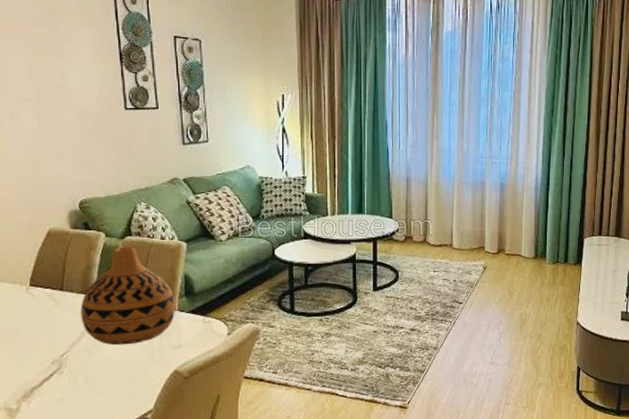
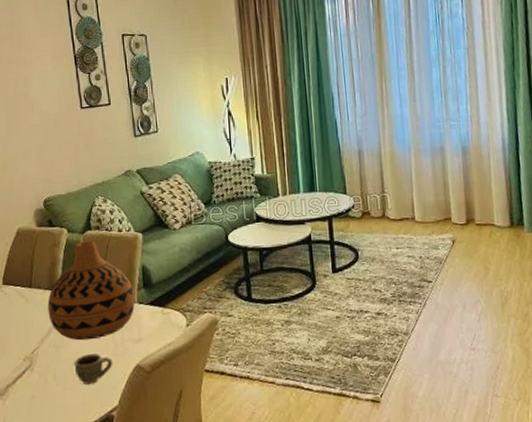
cup: none [108,359,149,388] -> present [74,354,113,385]

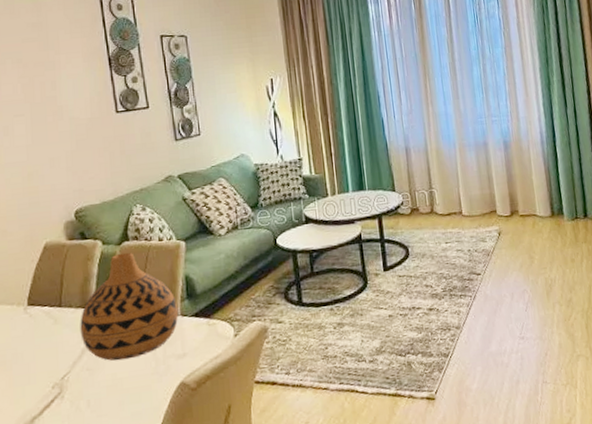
cup: present [74,354,113,385] -> none [110,373,154,409]

